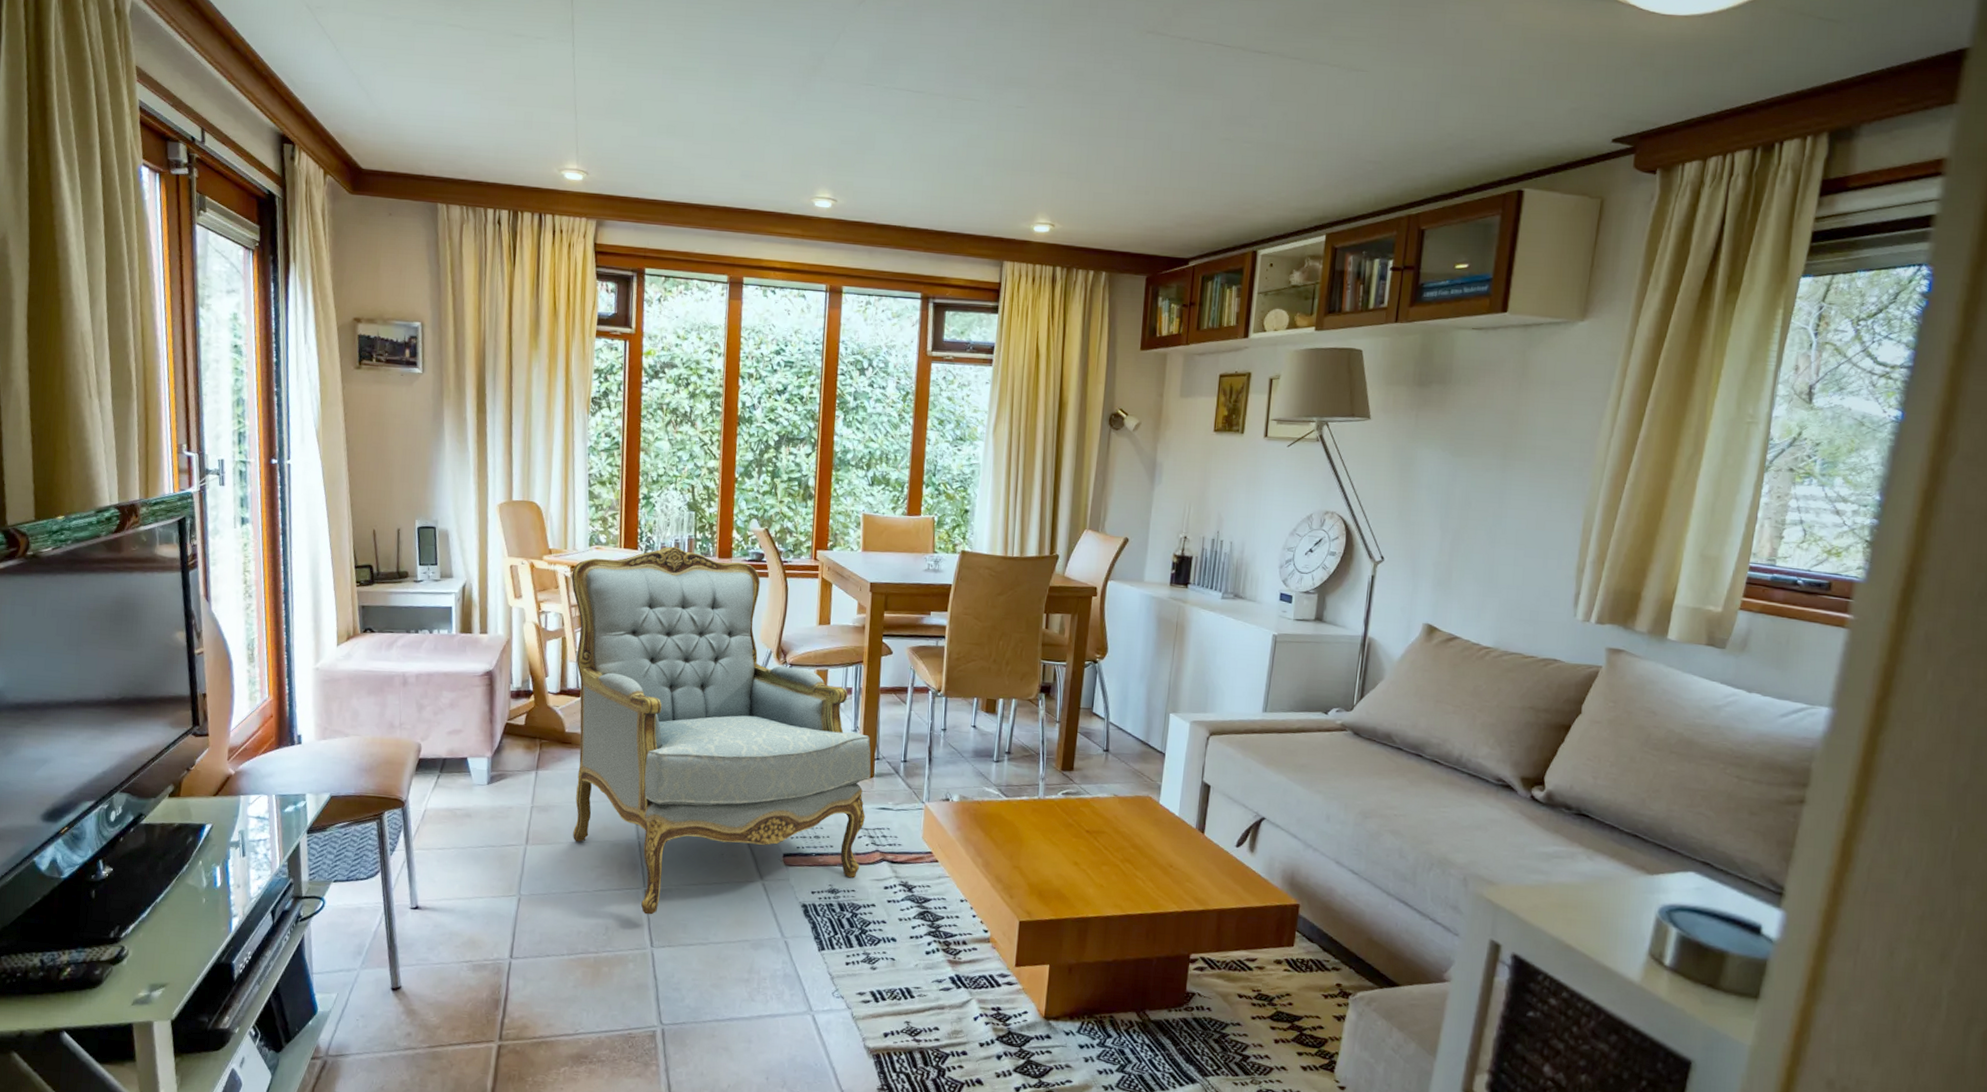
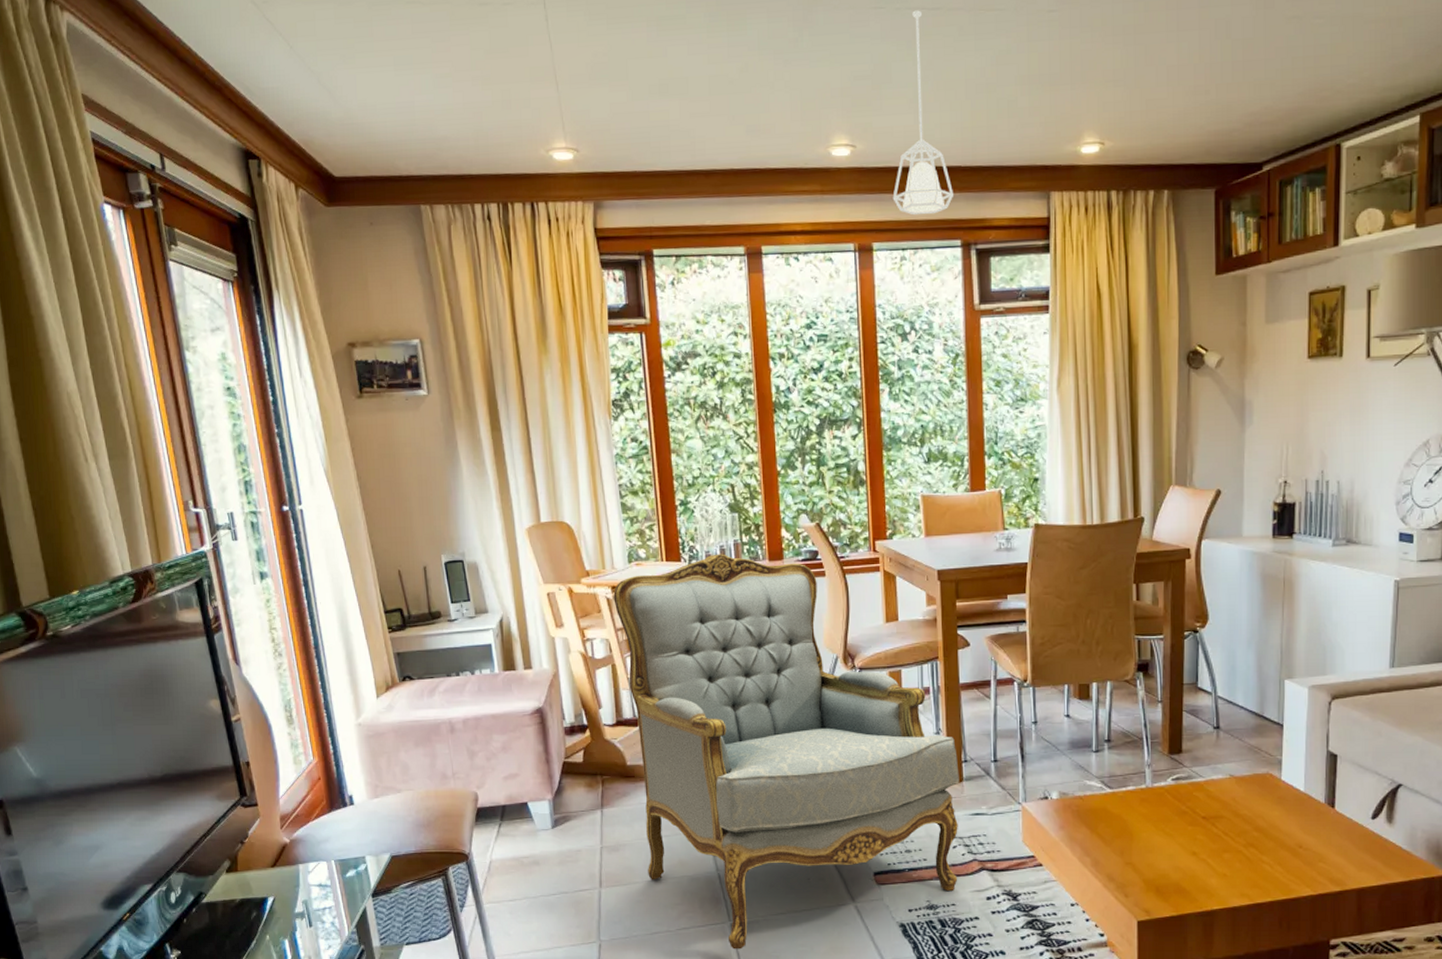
pendant lamp: none [864,91,919,268] -> present [892,10,954,216]

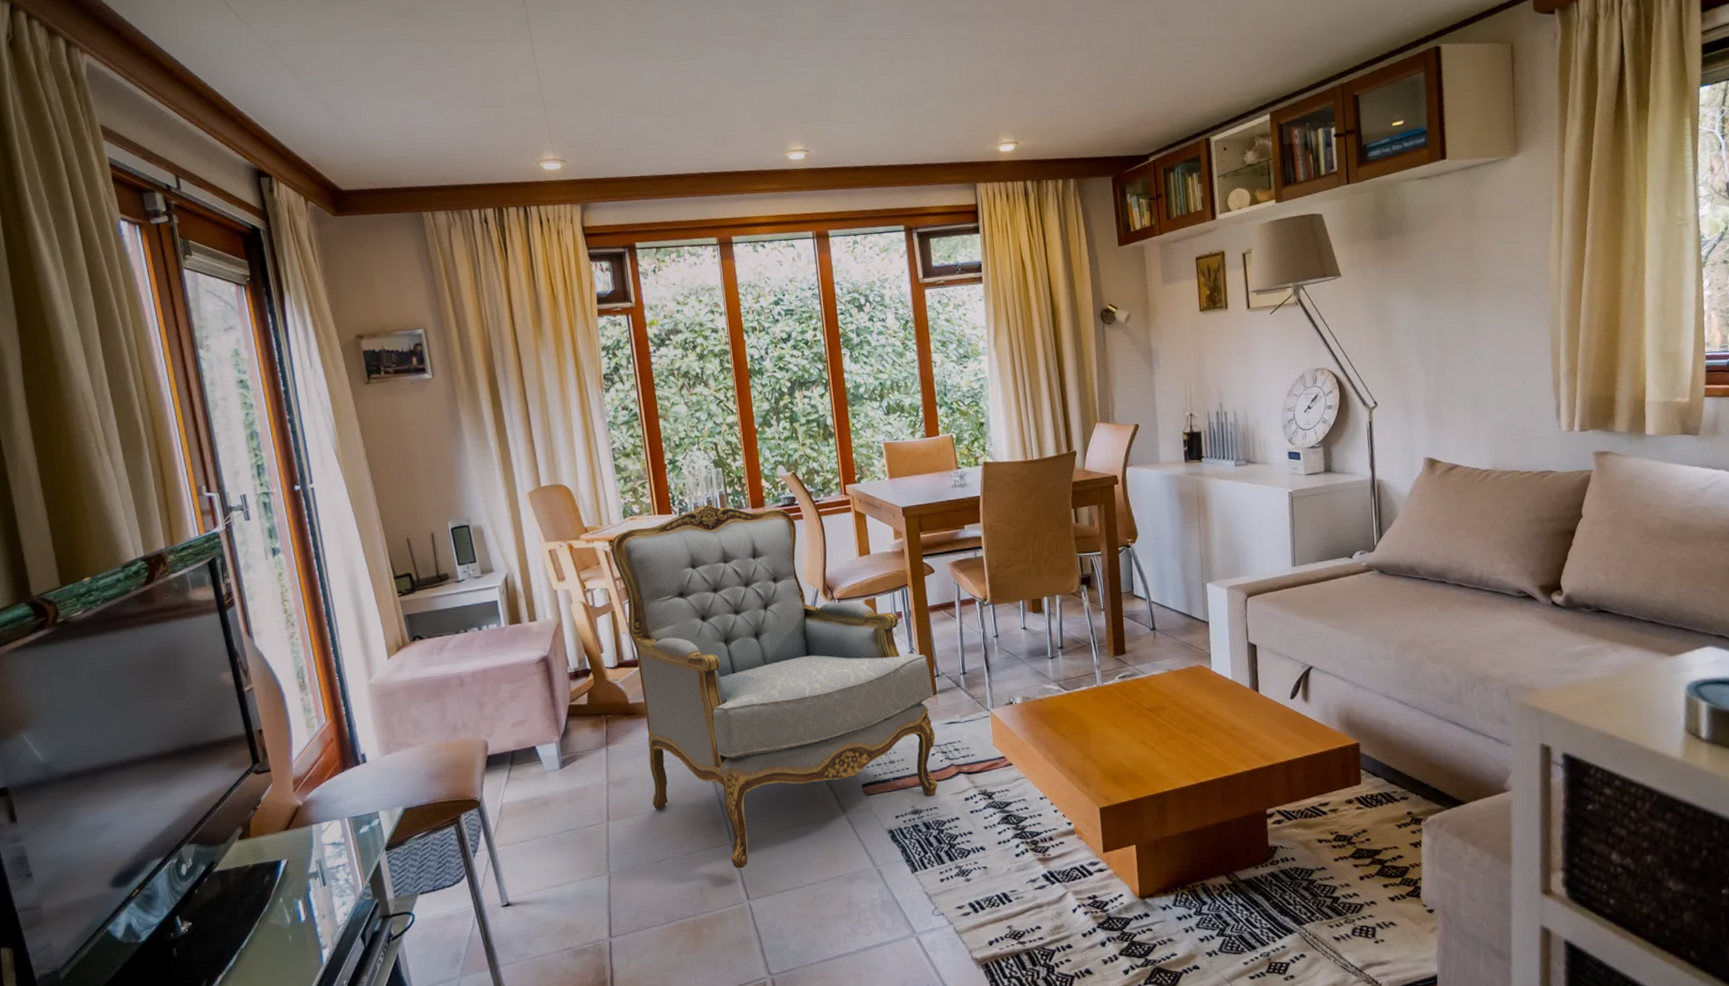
pendant lamp: present [892,10,954,216] -> none [843,39,896,207]

